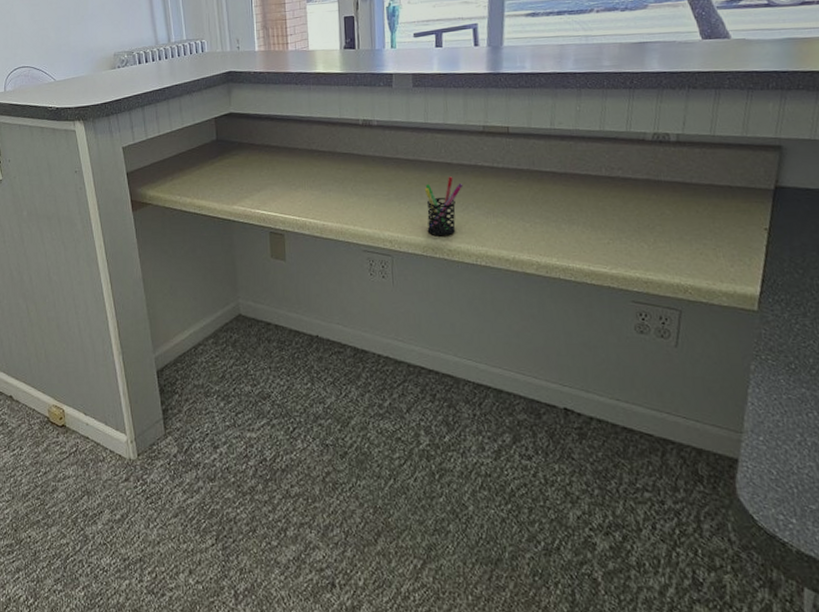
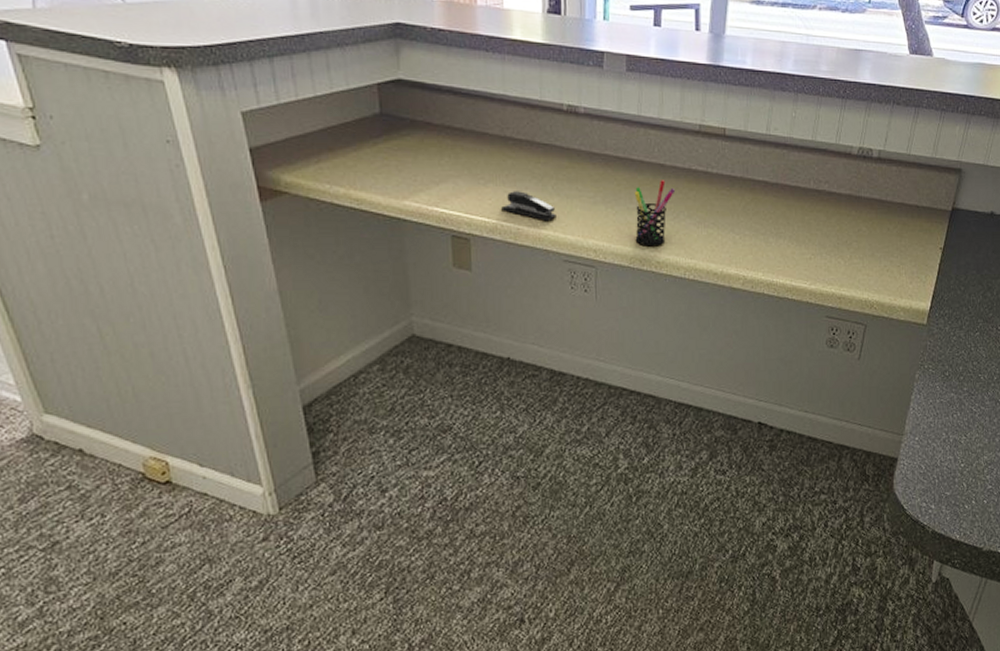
stapler: none [308,193,356,217] -> present [500,191,556,220]

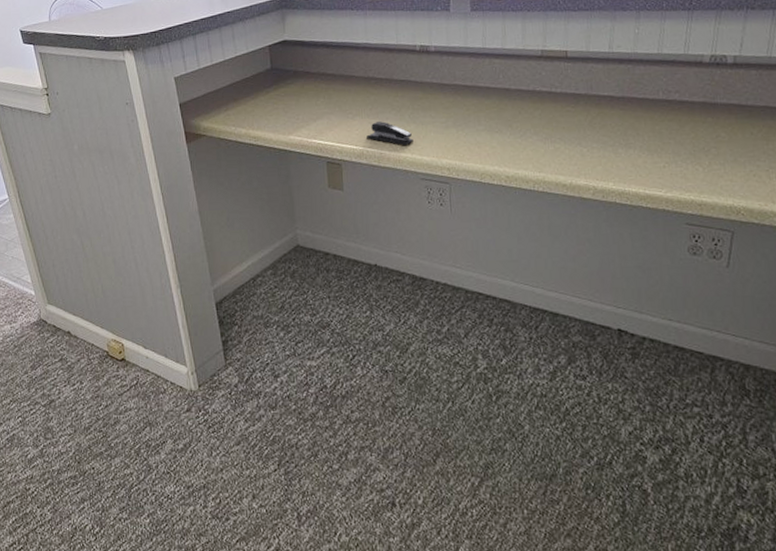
pen holder: present [634,180,676,247] -> none [482,102,522,163]

